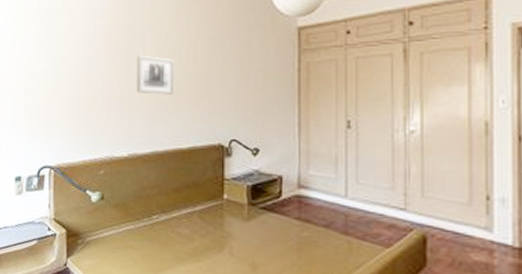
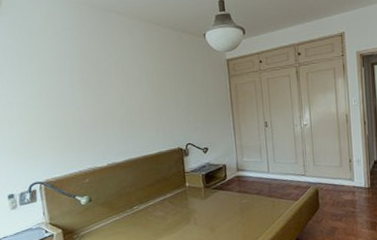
wall art: present [137,55,175,95] -> none [106,86,139,116]

